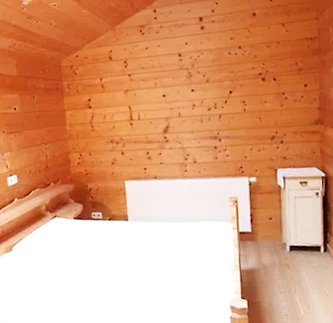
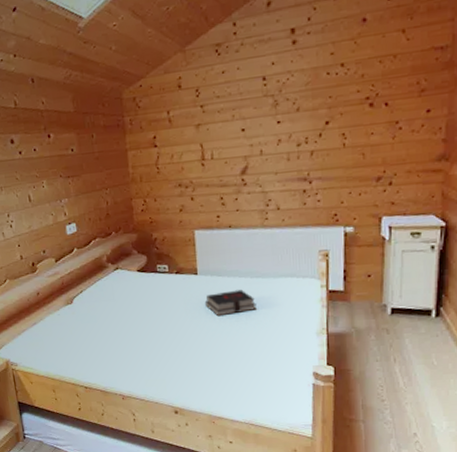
hardback book: none [135,233,180,259] -> present [204,290,257,317]

